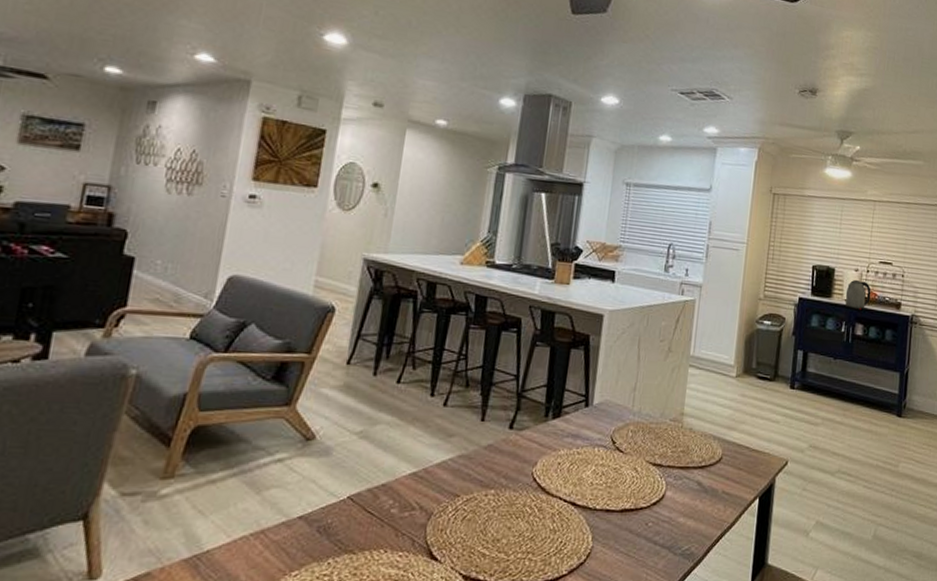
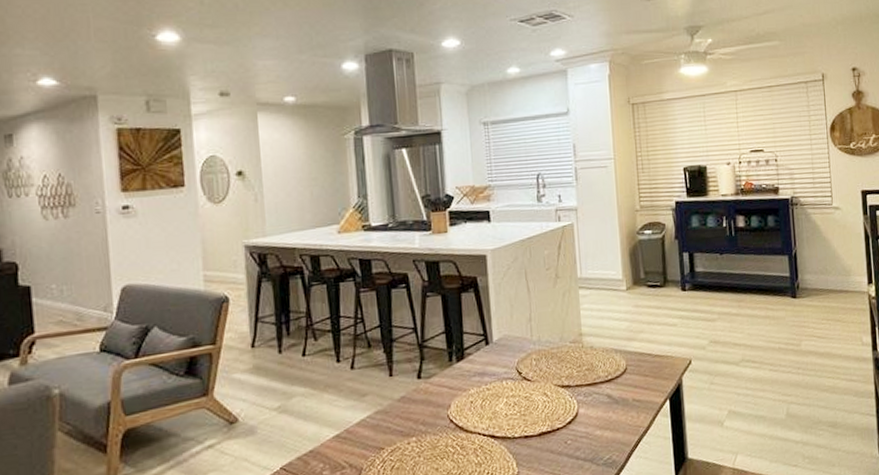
kettle: present [845,279,871,311] -> none [721,173,747,204]

